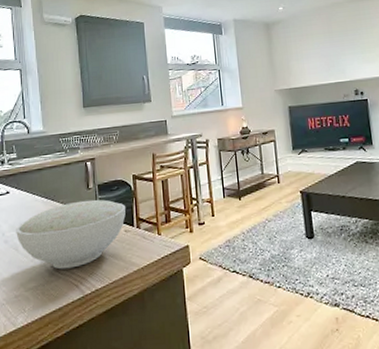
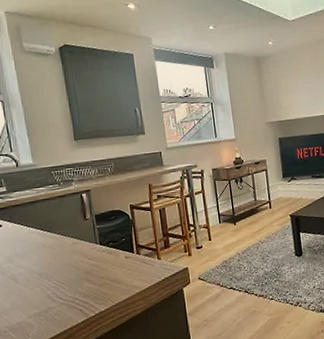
bowl: present [16,199,126,270] -> none [12,229,125,296]

